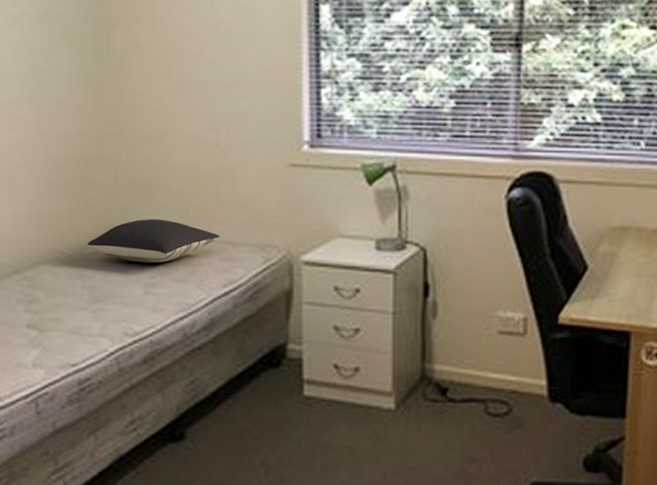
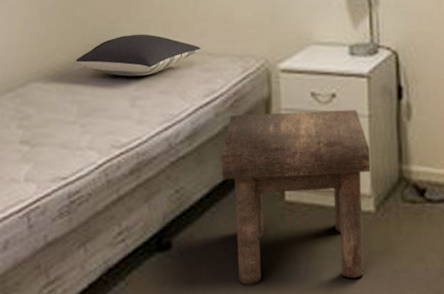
stool: none [238,305,392,477] -> present [221,109,370,285]

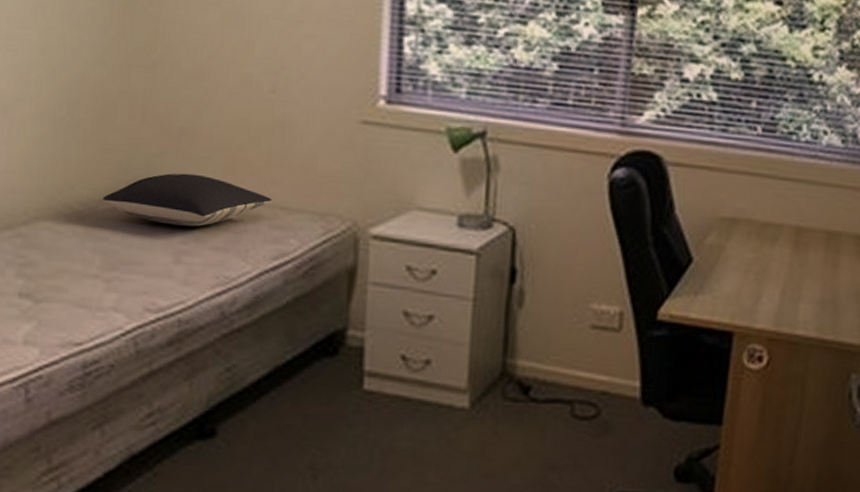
stool: present [221,109,370,285] -> none [286,284,471,482]

